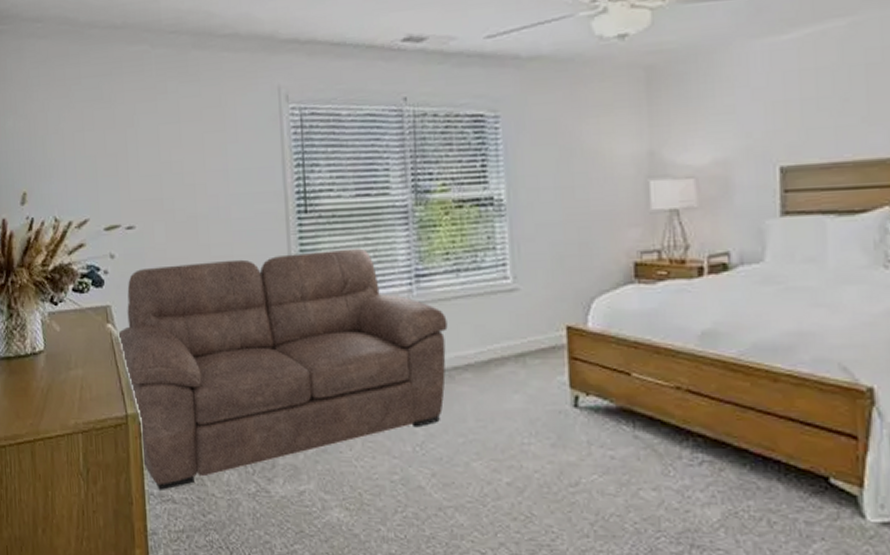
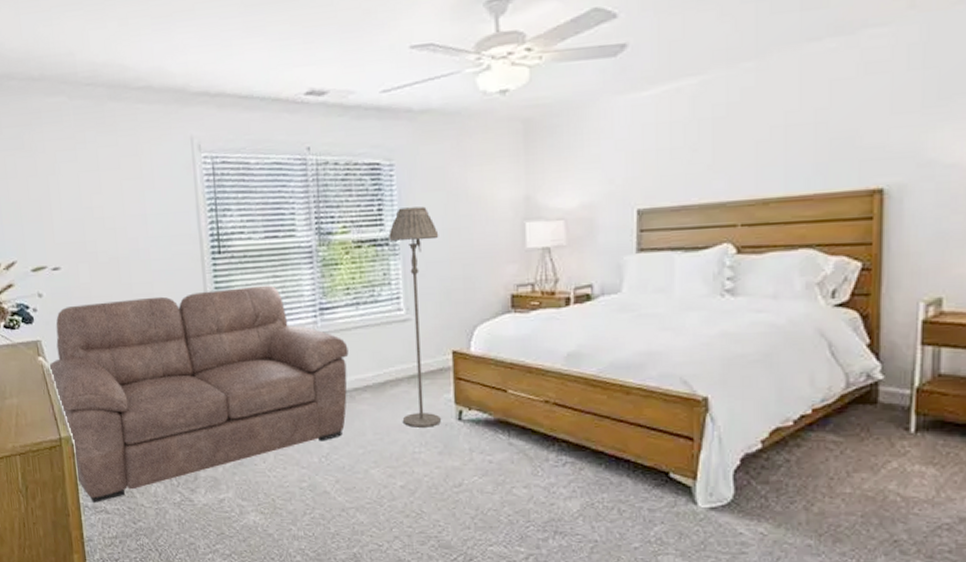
floor lamp: none [493,162,554,414] -> present [389,206,441,428]

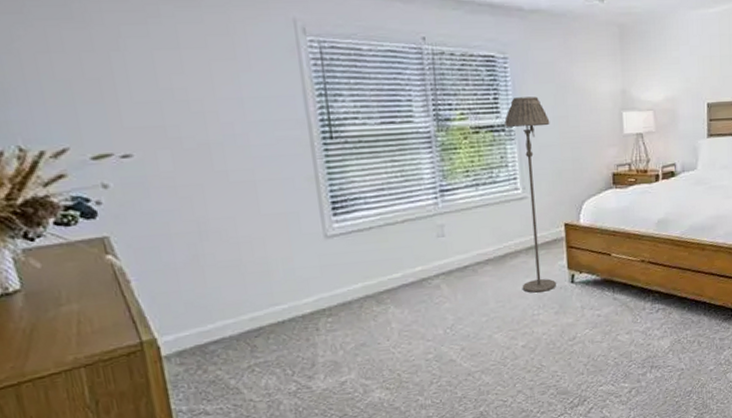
sofa: present [50,285,349,504] -> none [123,169,470,407]

